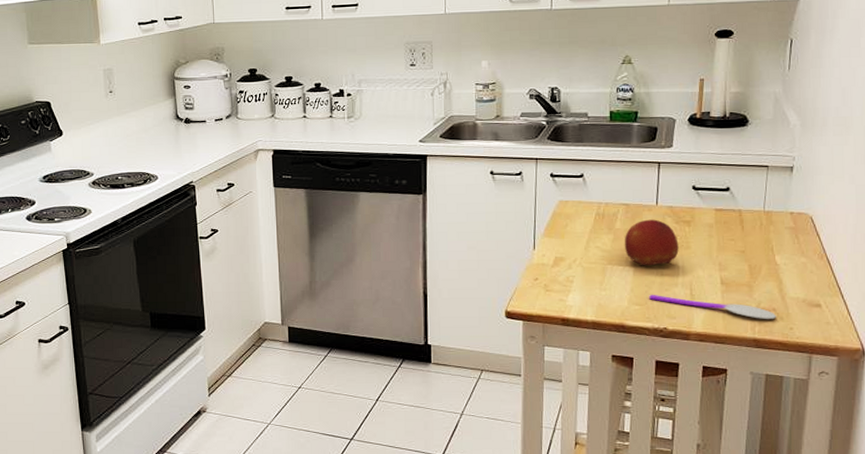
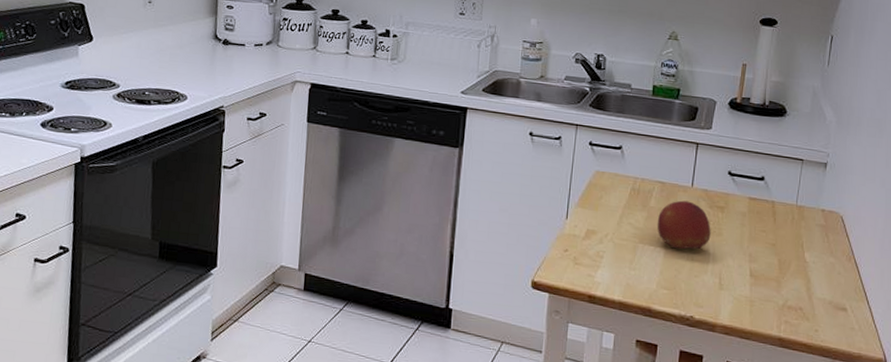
spoon: present [649,294,777,319] -> none [678,279,803,319]

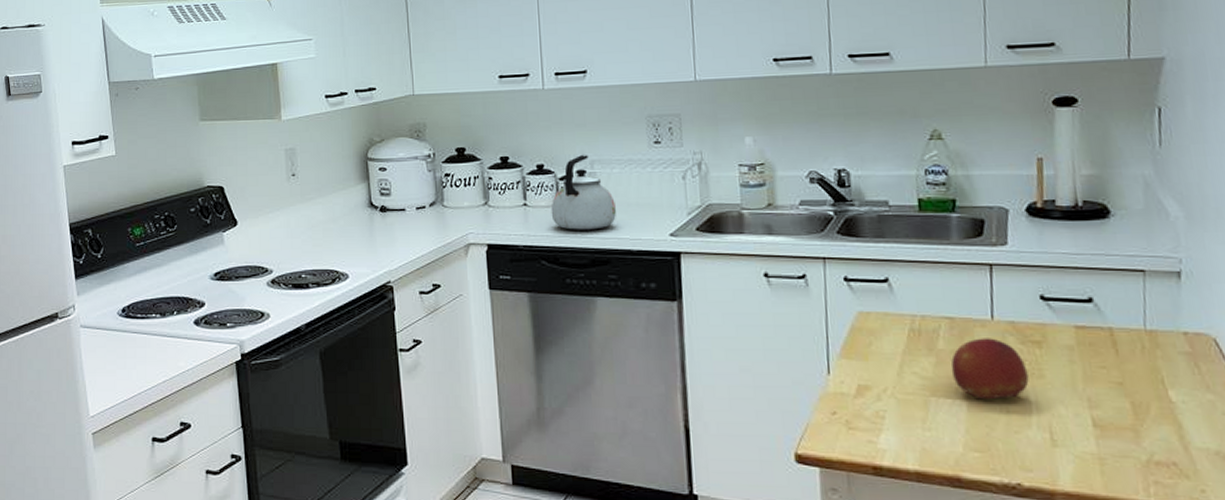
kettle: none [367,17,422,81] -> present [550,155,617,230]

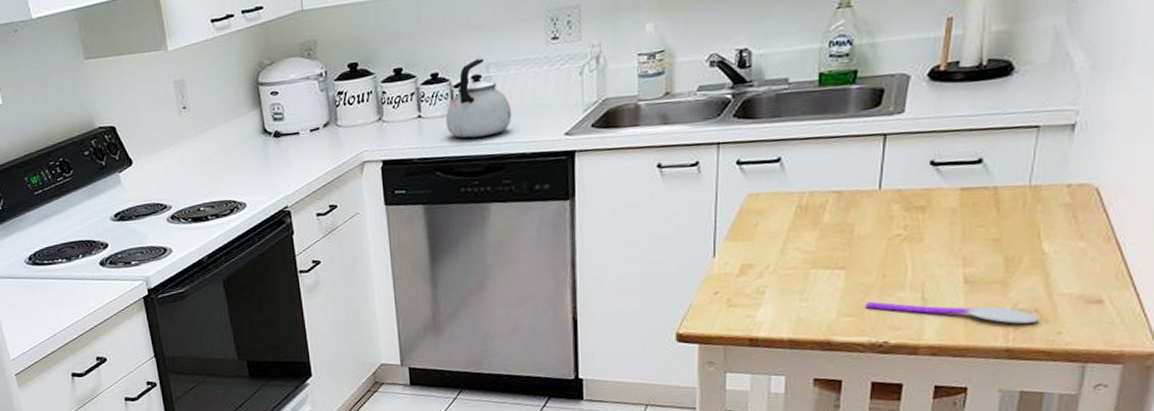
fruit: present [950,338,1029,400] -> none [833,207,908,268]
spoon: none [992,437,1180,477] -> present [865,301,1040,324]

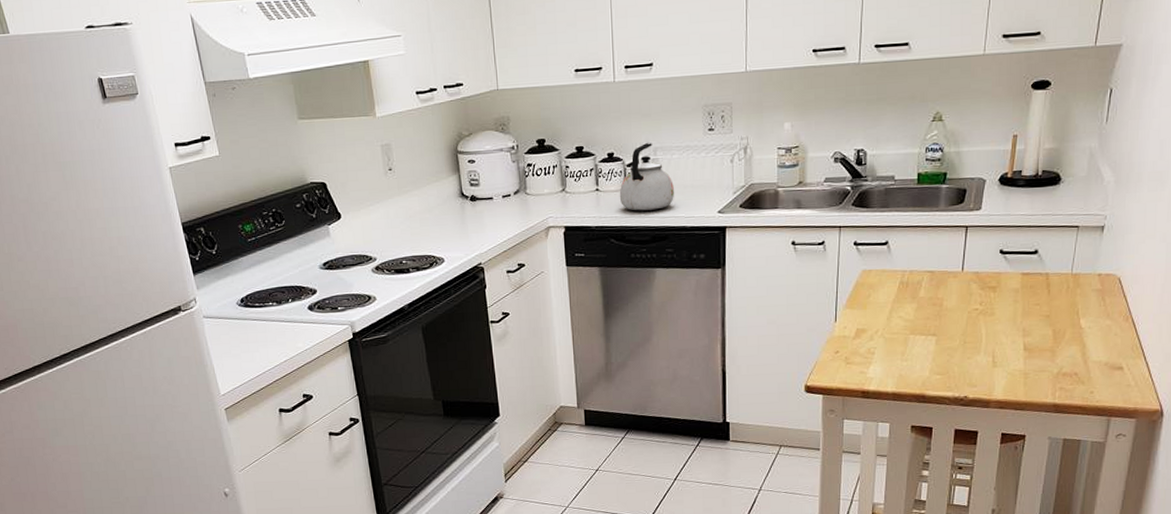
spoon: present [865,301,1040,324] -> none [951,363,1078,384]

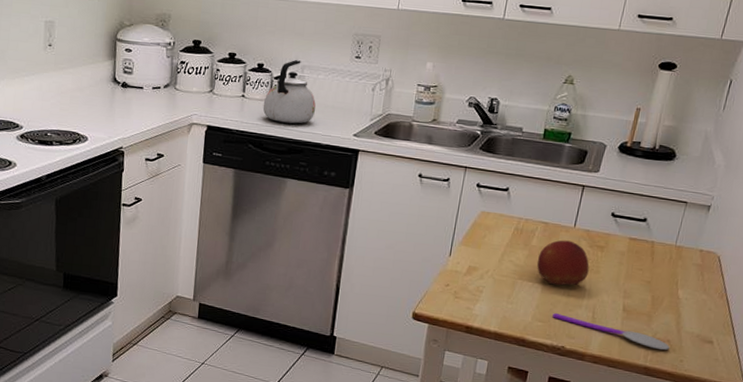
fruit: none [927,286,983,335] -> present [536,240,590,287]
spoon: none [951,363,1078,384] -> present [552,312,670,350]

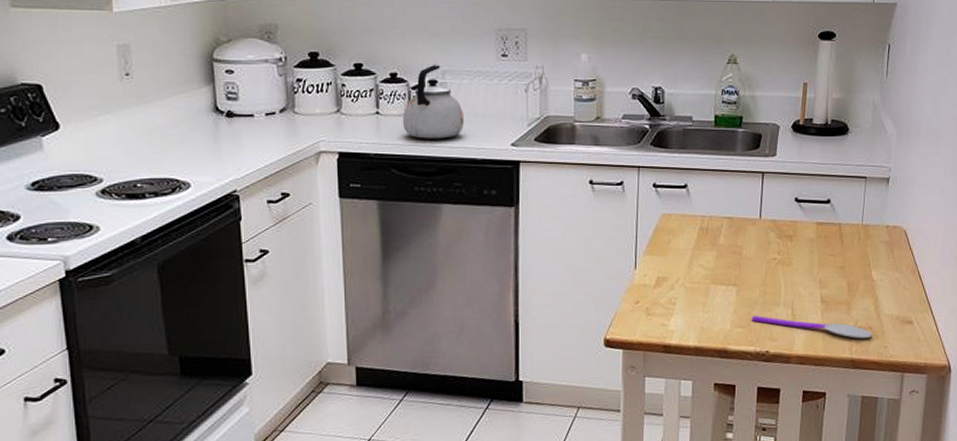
fruit: present [536,240,590,287] -> none [727,234,781,285]

